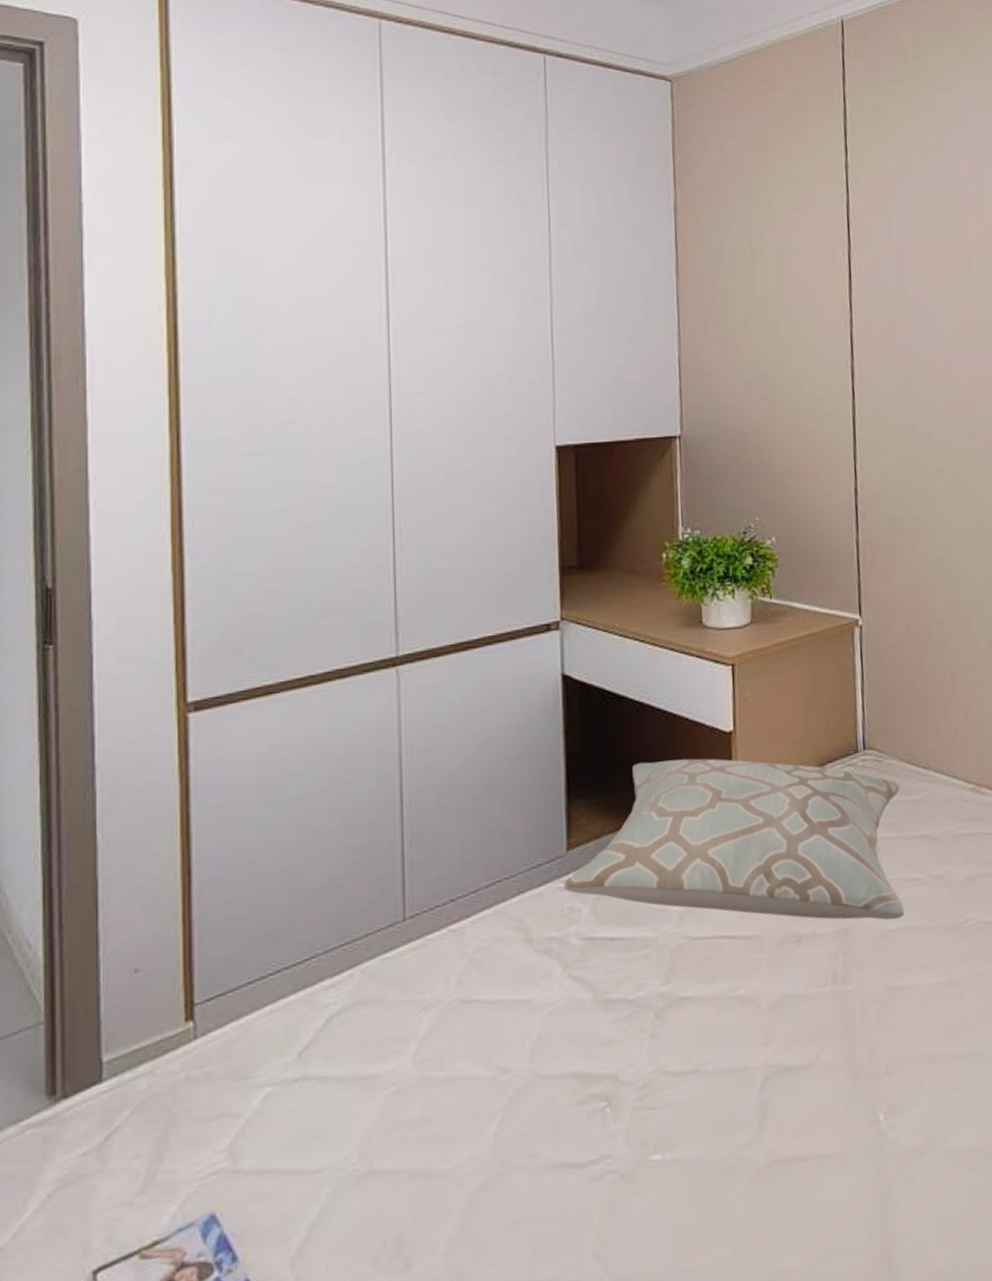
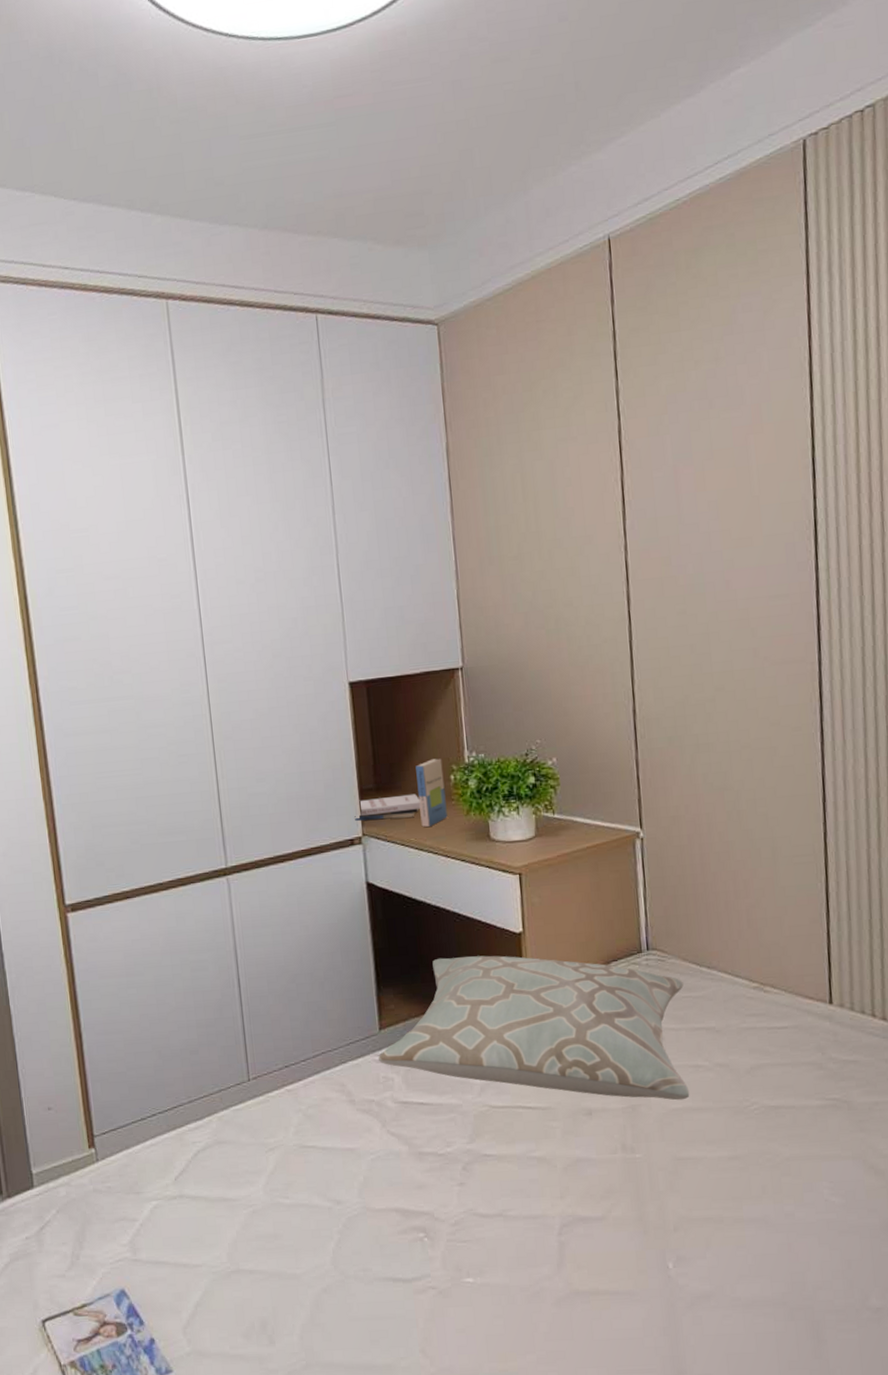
books: none [553,573,628,604] -> present [355,794,421,822]
book: none [625,534,657,612] -> present [415,758,448,828]

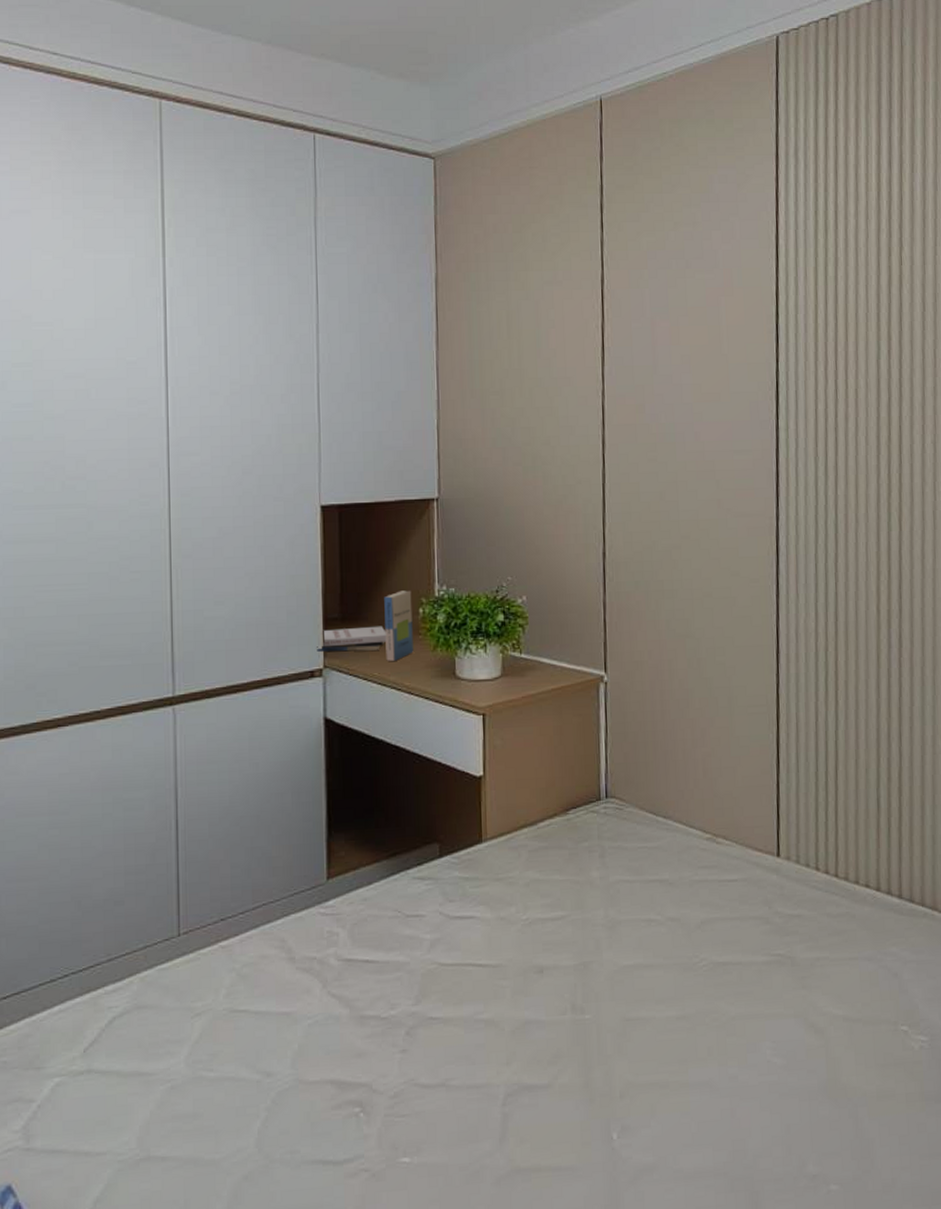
pillow: present [377,955,690,1101] -> none [323,800,641,957]

